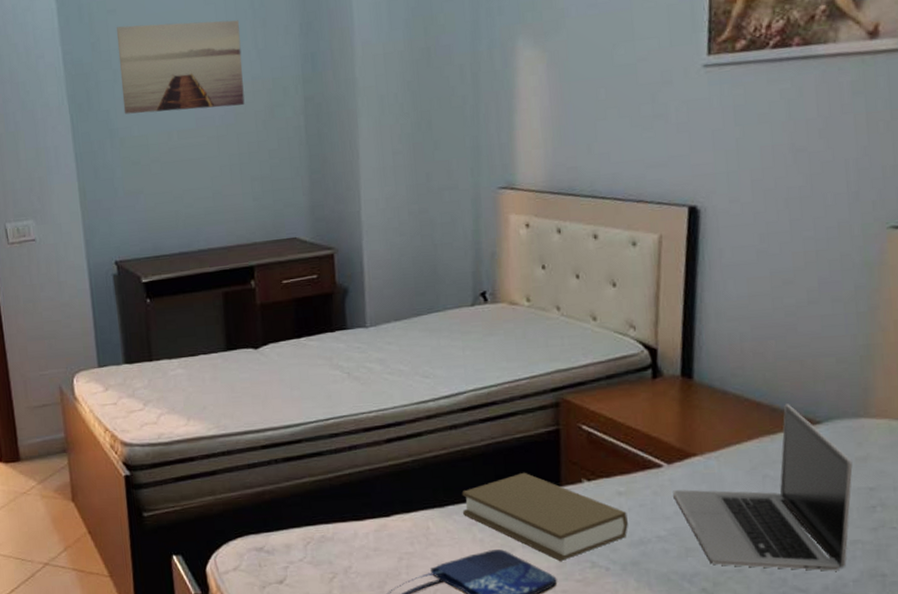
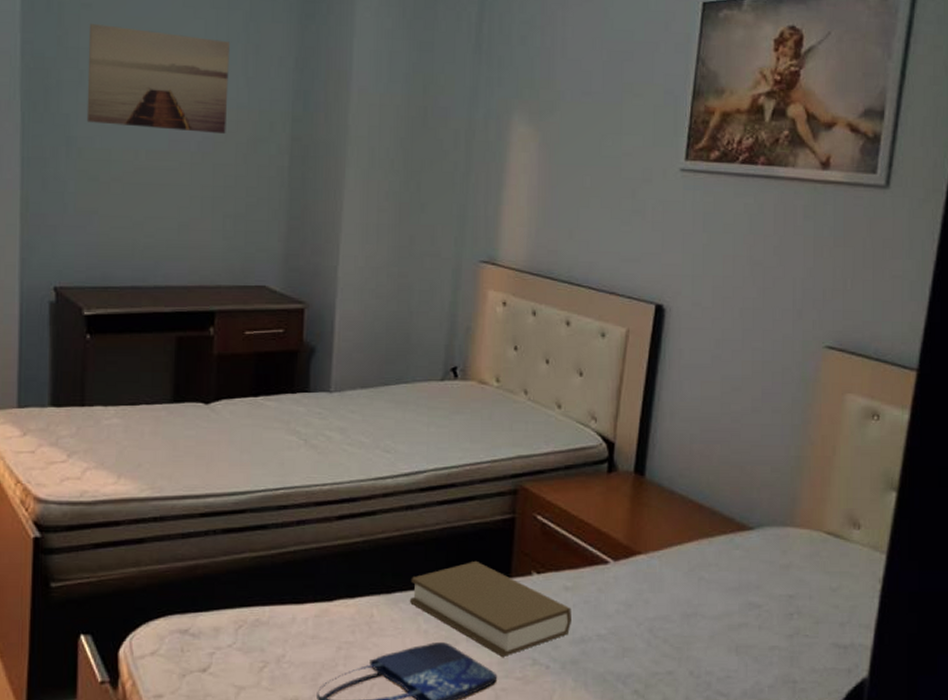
laptop: present [673,404,853,571] -> none [616,508,777,676]

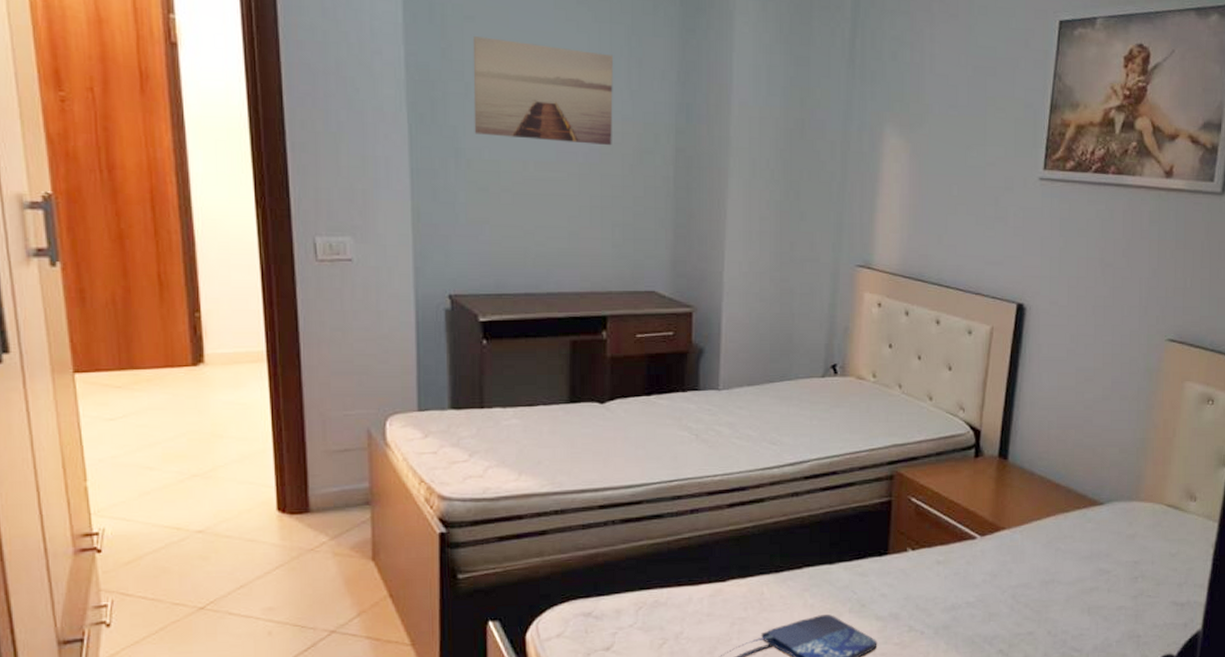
book: present [409,560,572,657] -> none [796,540,943,625]

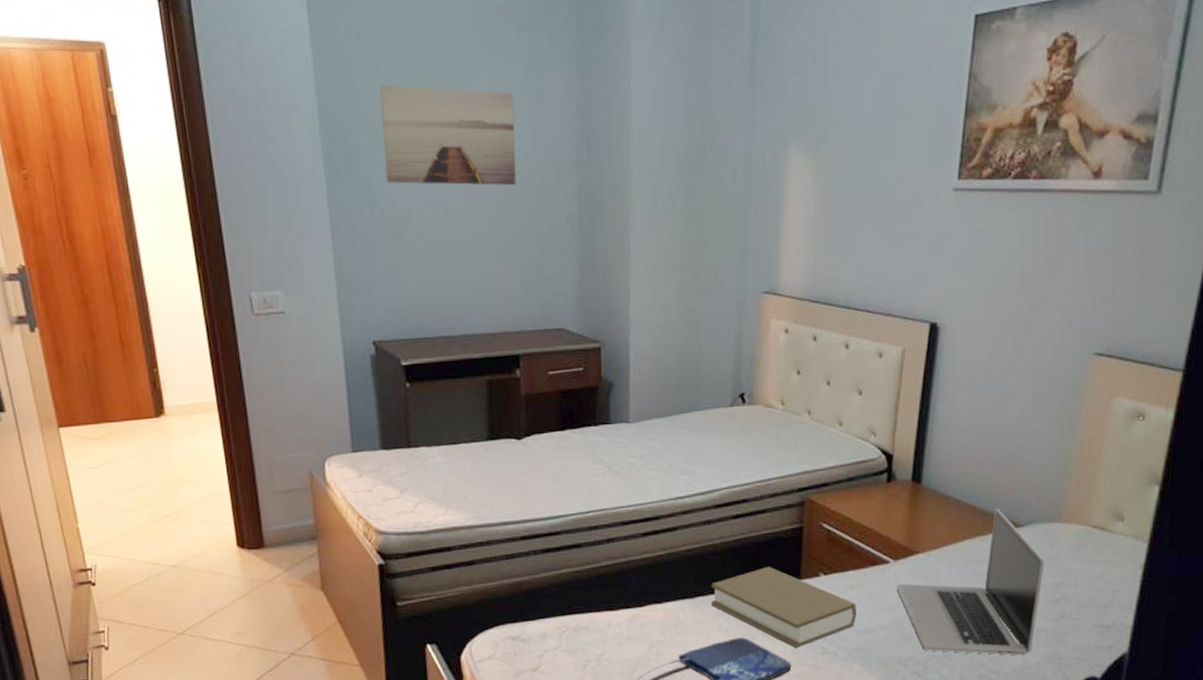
book: none [796,540,943,625] -> present [710,566,856,648]
laptop: none [983,486,1124,633] -> present [897,508,1045,656]

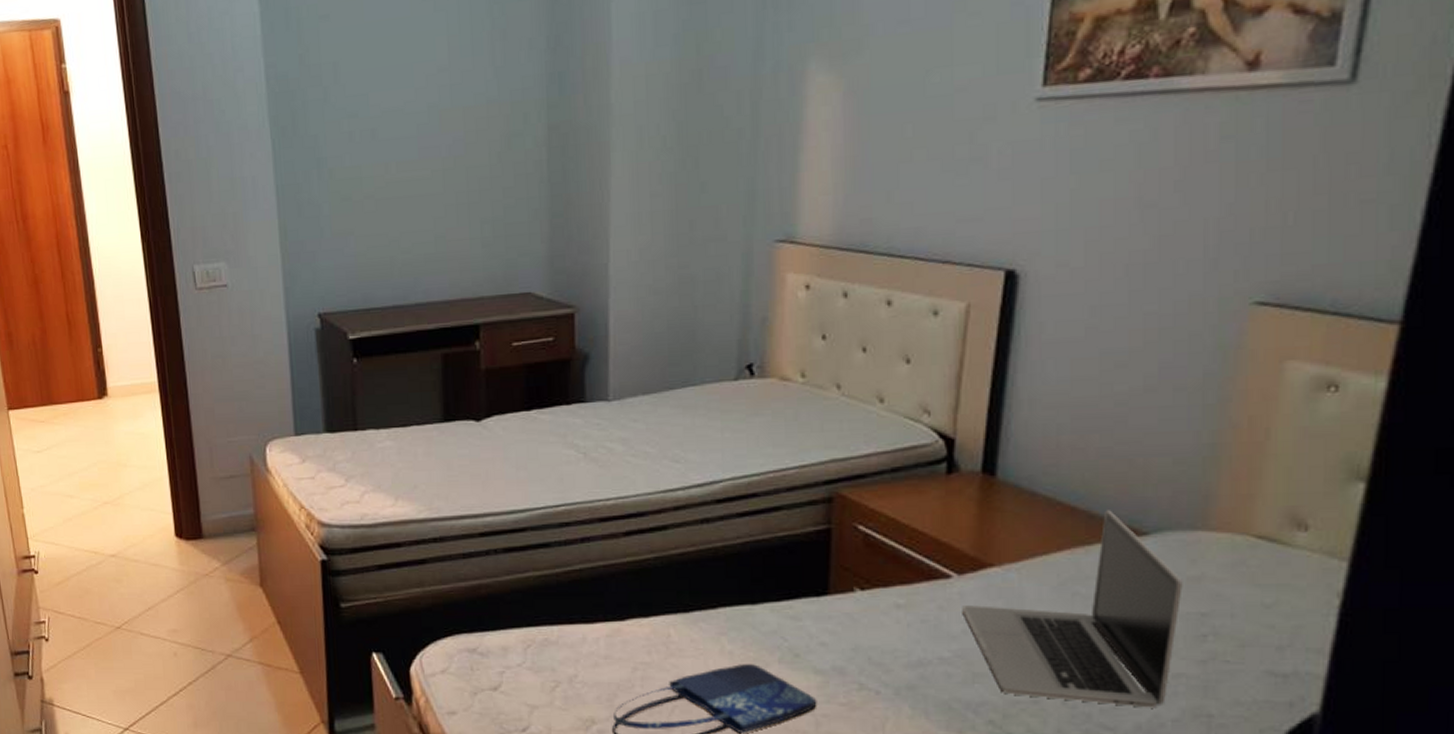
wall art: present [379,84,516,186] -> none [328,30,477,141]
book: present [710,566,856,648] -> none [710,576,906,680]

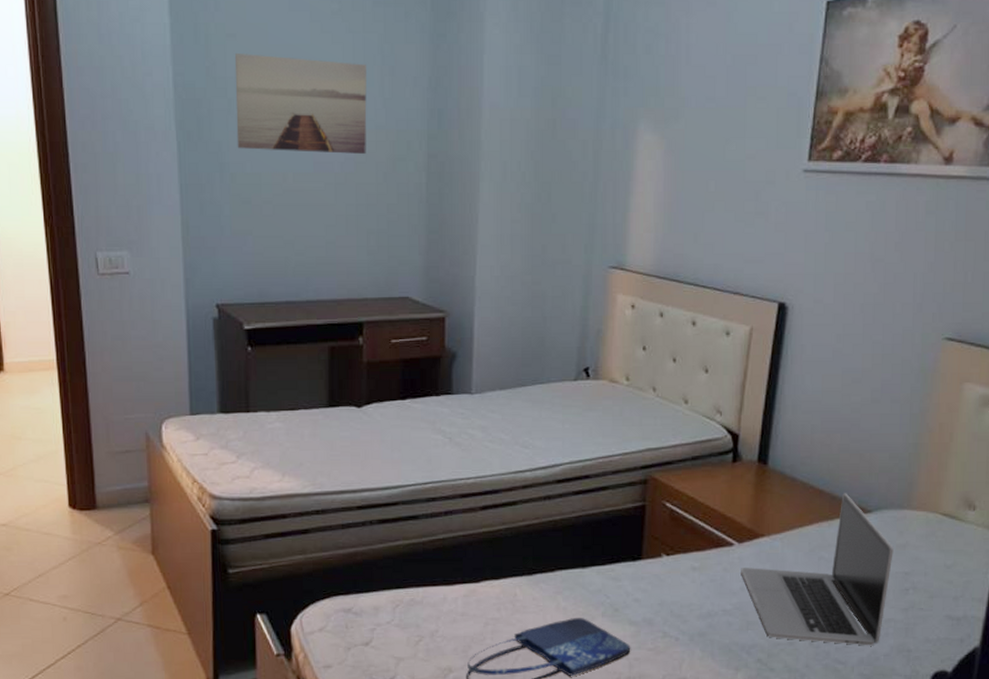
wall art: none [328,30,477,141] -> present [234,52,367,155]

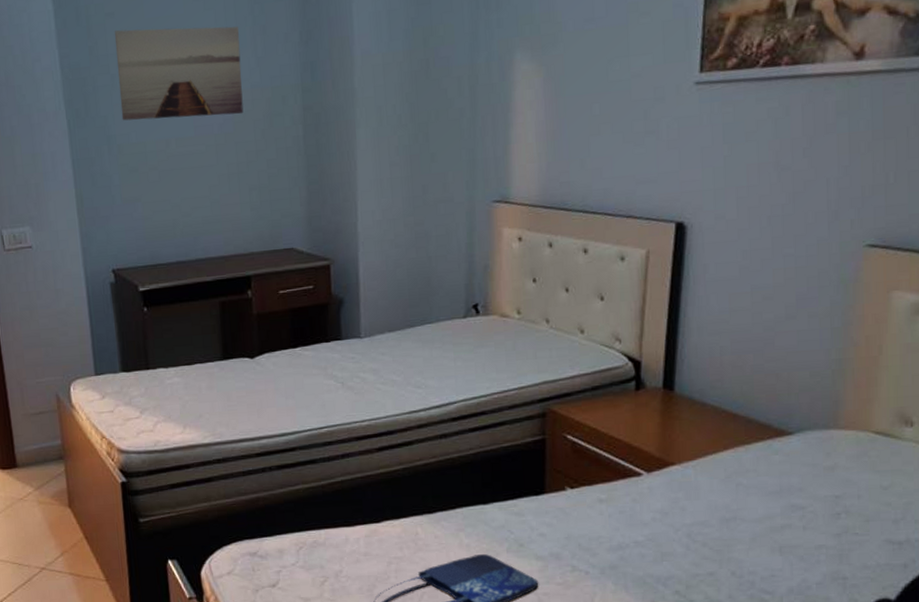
laptop: present [741,493,894,646] -> none [651,415,821,575]

